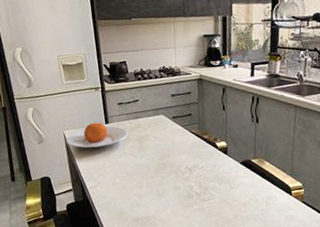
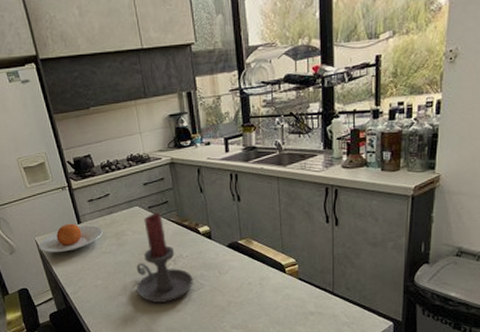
candle holder: none [151,123,205,208] -> present [136,212,193,303]

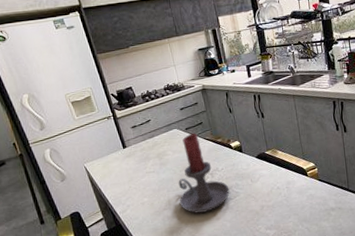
plate: present [39,223,104,253] -> none [88,148,147,177]

